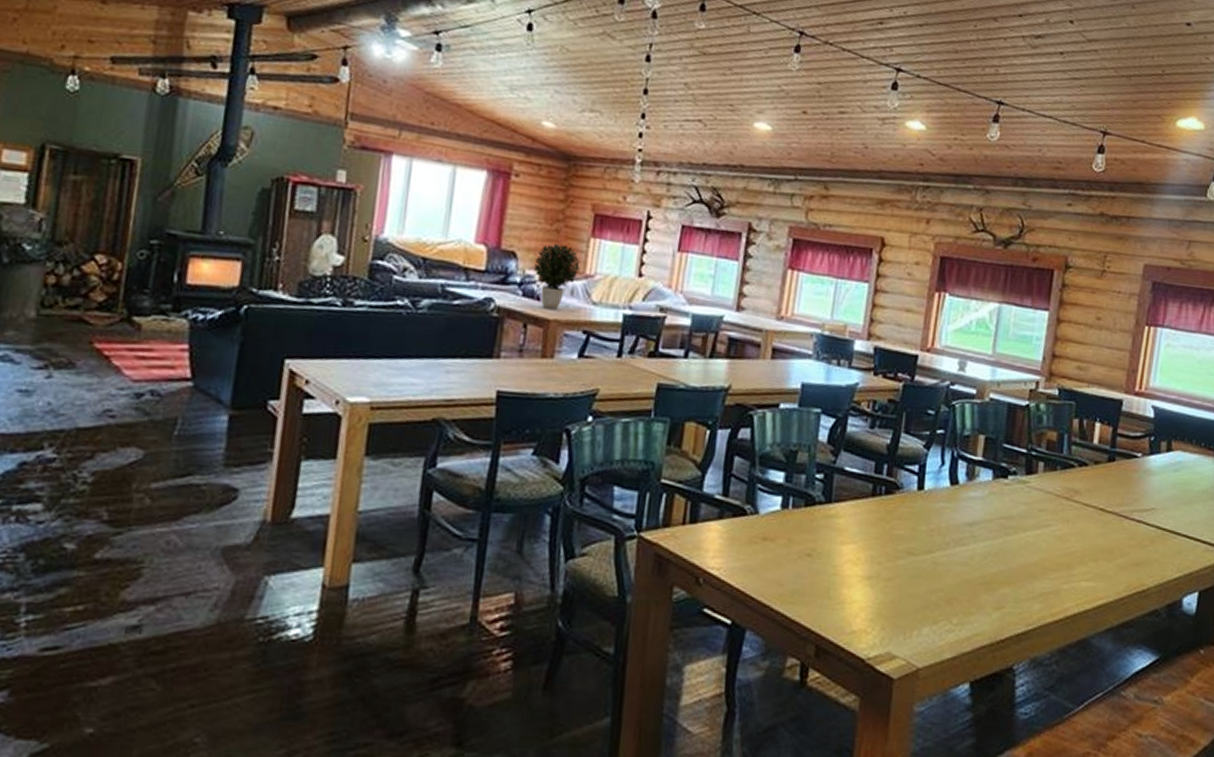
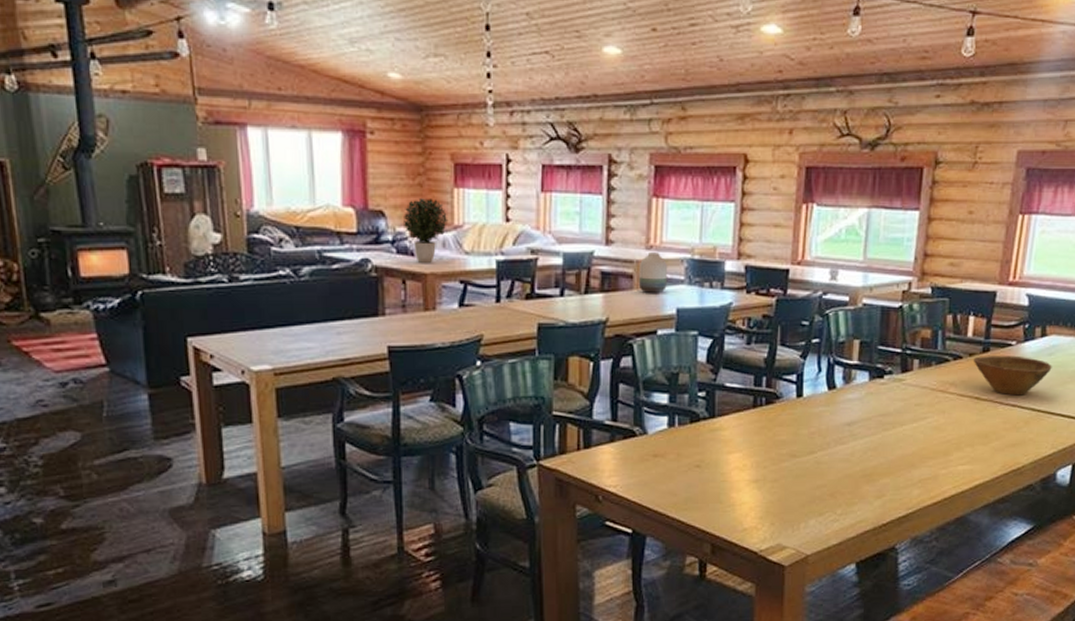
vase: none [765,323,797,366] -> present [638,253,668,293]
bowl: none [1098,465,1178,512] -> present [973,355,1052,396]

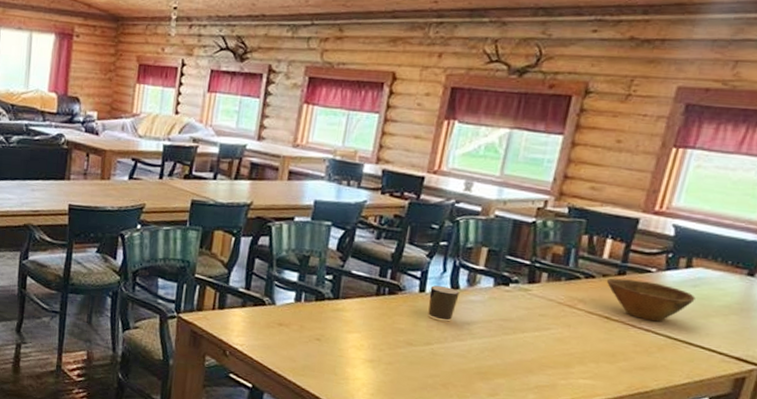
potted plant: present [404,198,449,263] -> none [93,90,129,142]
vase: present [638,253,668,293] -> none [282,150,311,186]
mug: none [807,388,837,426] -> present [428,285,460,322]

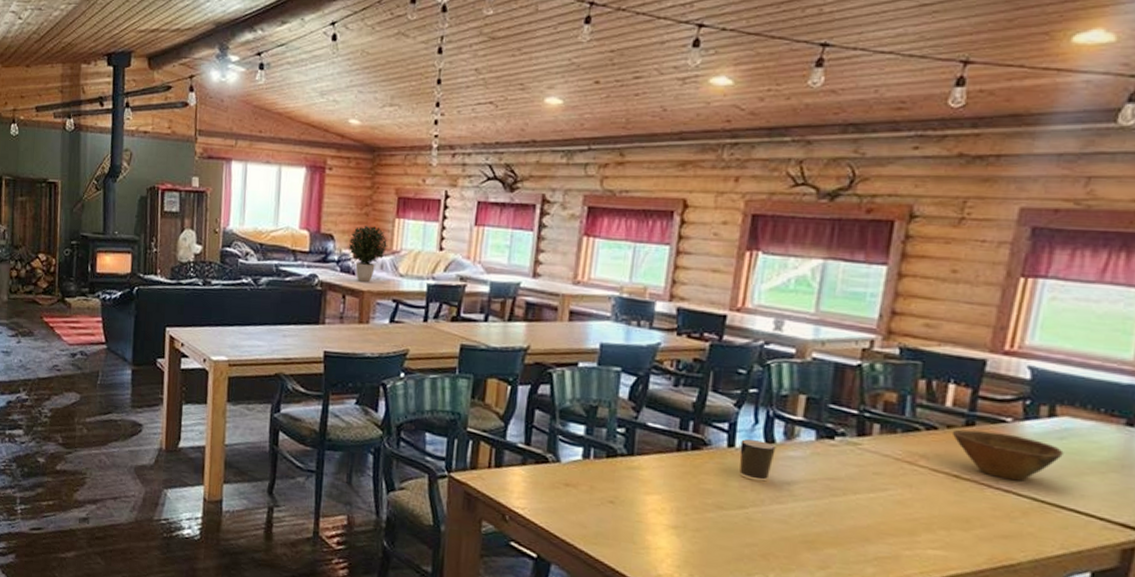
potted plant: none [93,90,129,142] -> present [348,226,388,282]

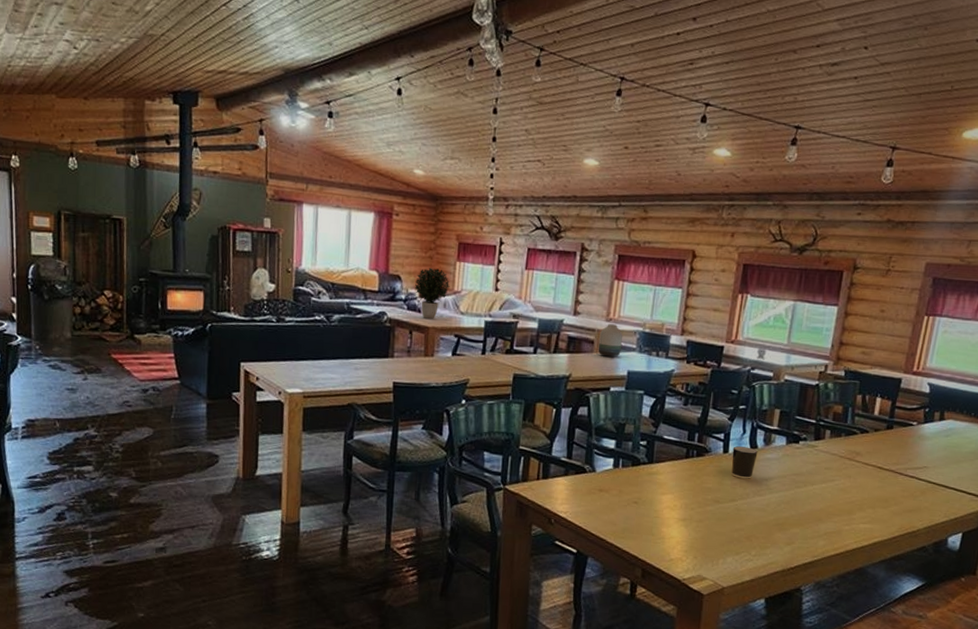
vase: none [562,288,595,327] -> present [598,324,623,357]
bowl: present [951,429,1064,482] -> none [878,432,948,469]

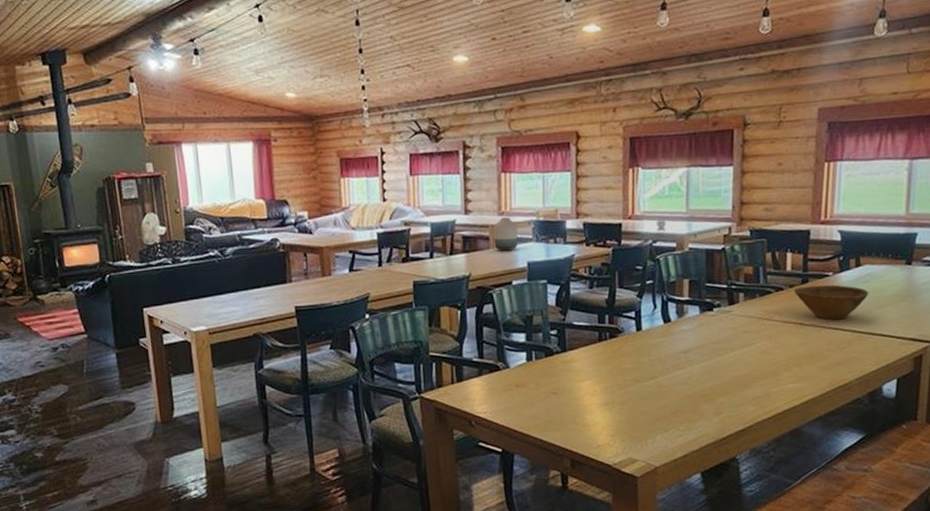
potted plant: present [415,268,450,319] -> none [303,188,338,239]
mug: present [731,446,758,479] -> none [646,321,672,355]
bowl: none [878,432,948,469] -> present [793,284,869,320]

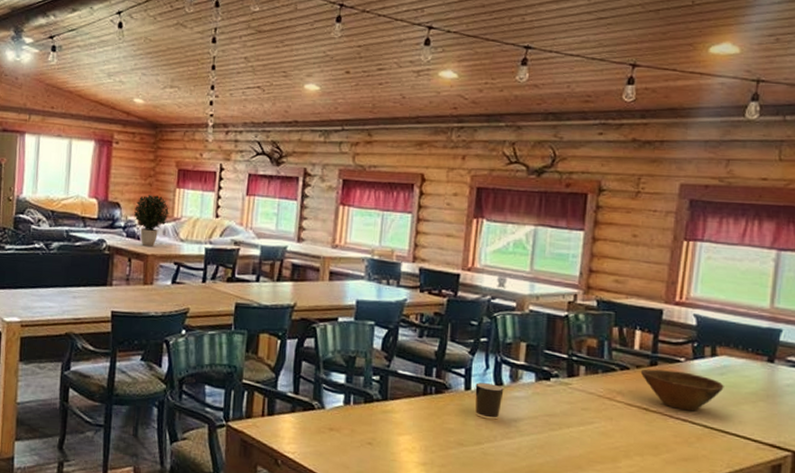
potted plant: none [303,188,338,239] -> present [134,195,170,246]
vase: present [493,217,518,251] -> none [324,251,351,286]
mug: none [646,321,672,355] -> present [475,382,504,420]

